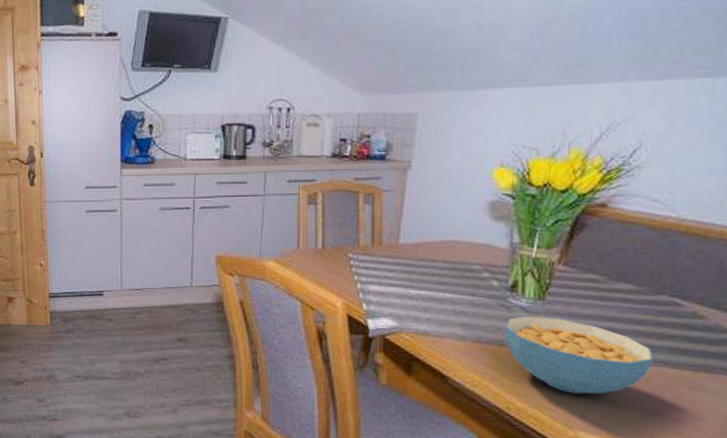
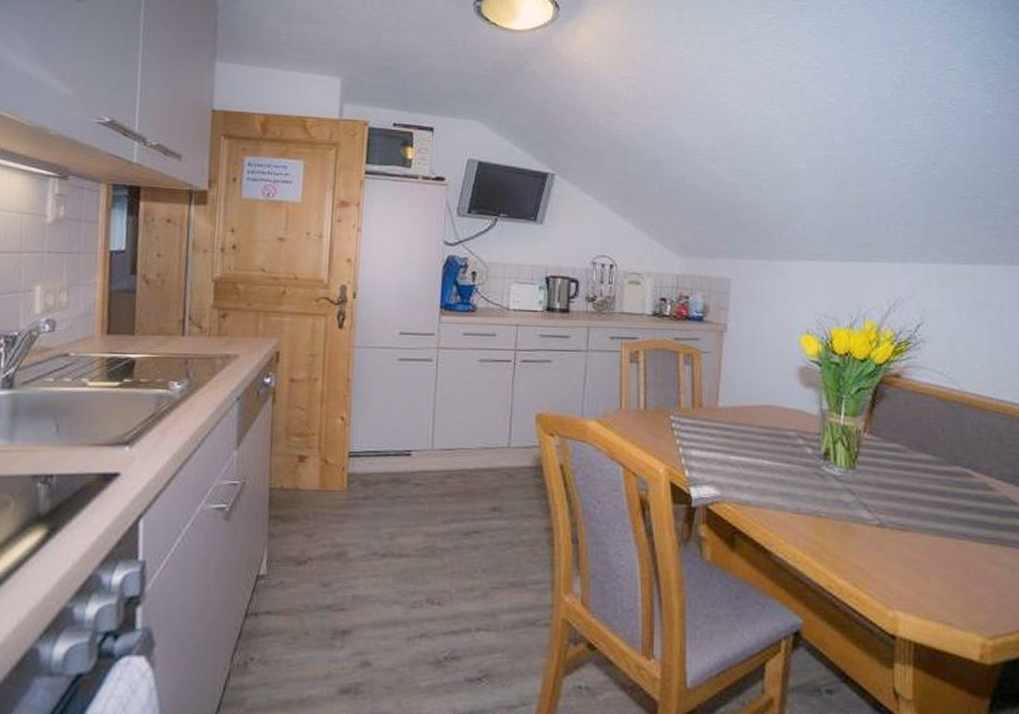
cereal bowl: present [504,316,654,395] -> none [820,485,956,570]

